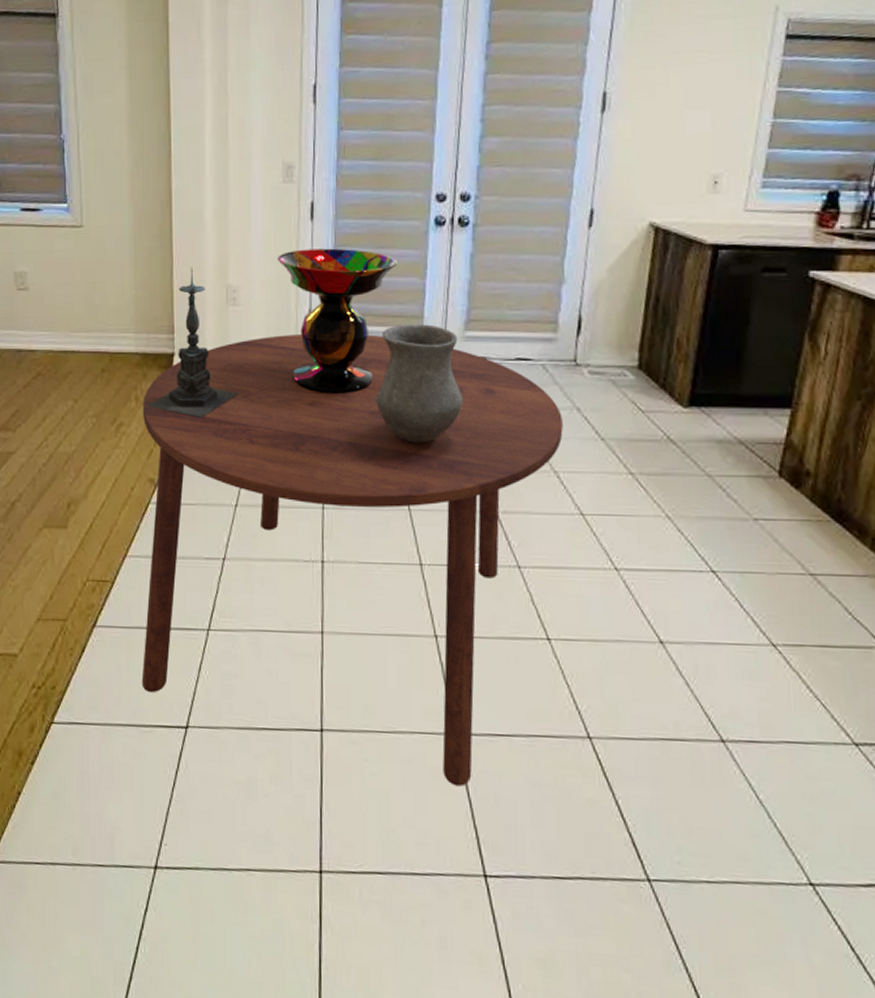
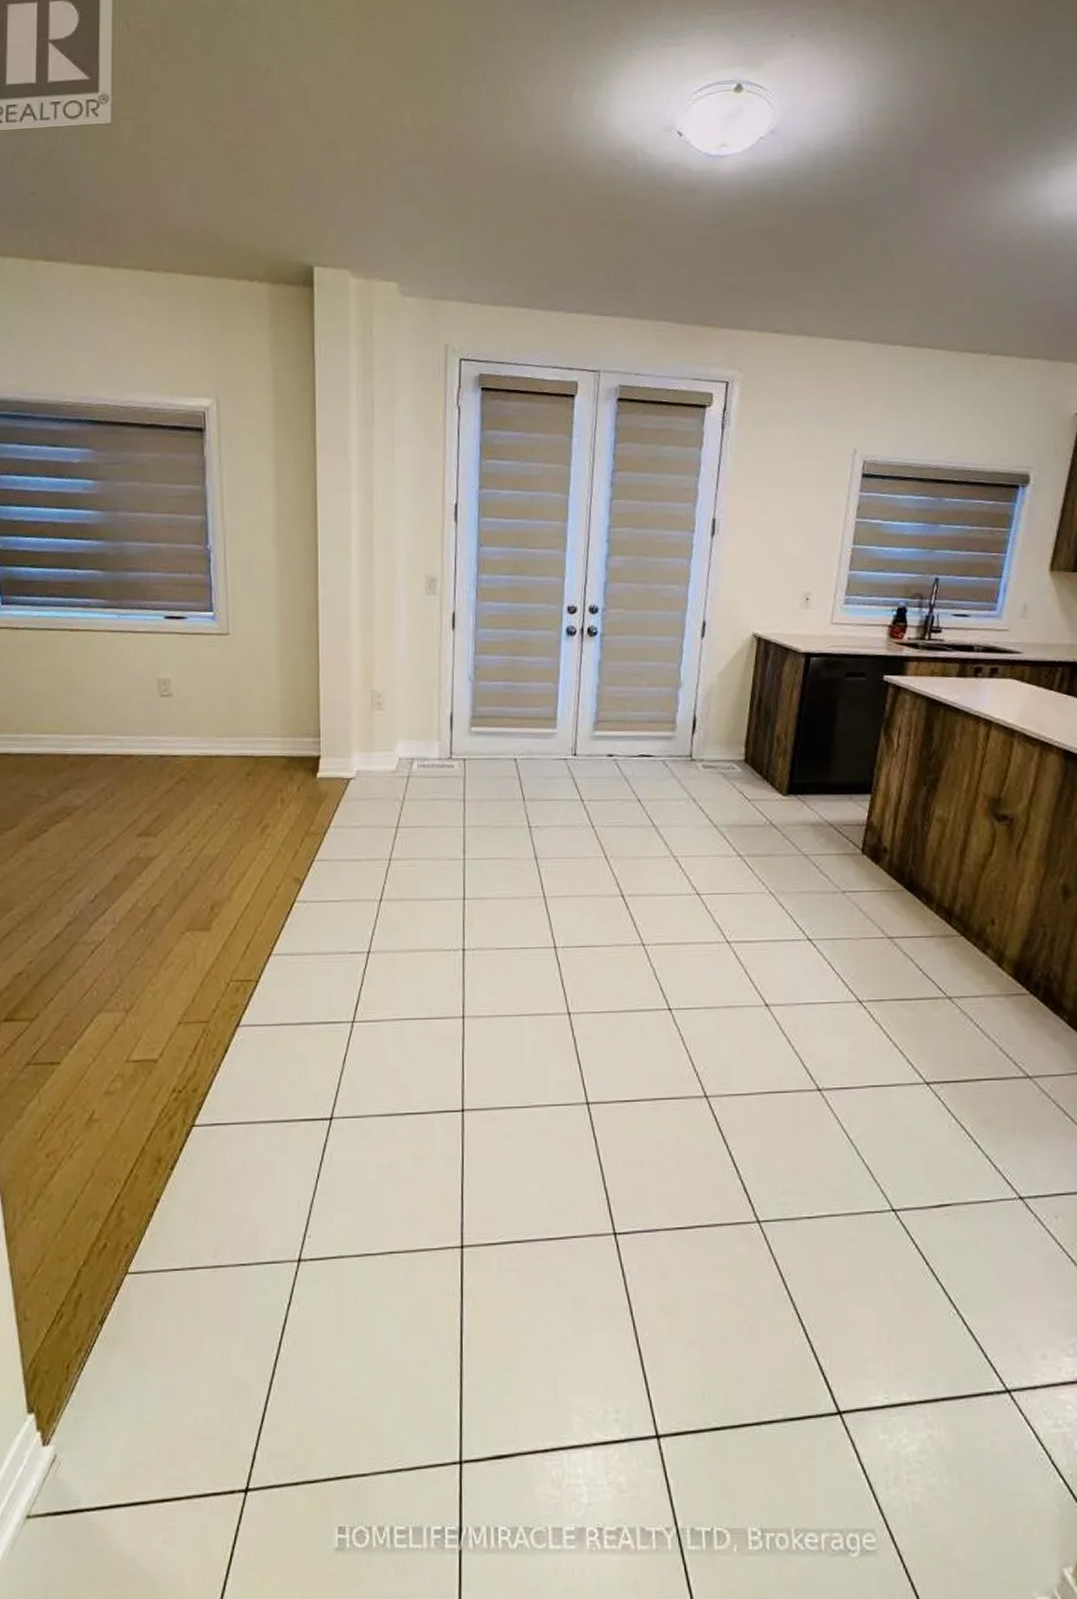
dining table: present [141,334,563,787] -> none [286,735,681,1152]
candle holder: present [147,267,239,418] -> none [293,673,384,817]
decorative bowl: present [277,248,397,395] -> none [421,655,533,792]
vase: present [376,324,463,443] -> none [513,725,593,835]

